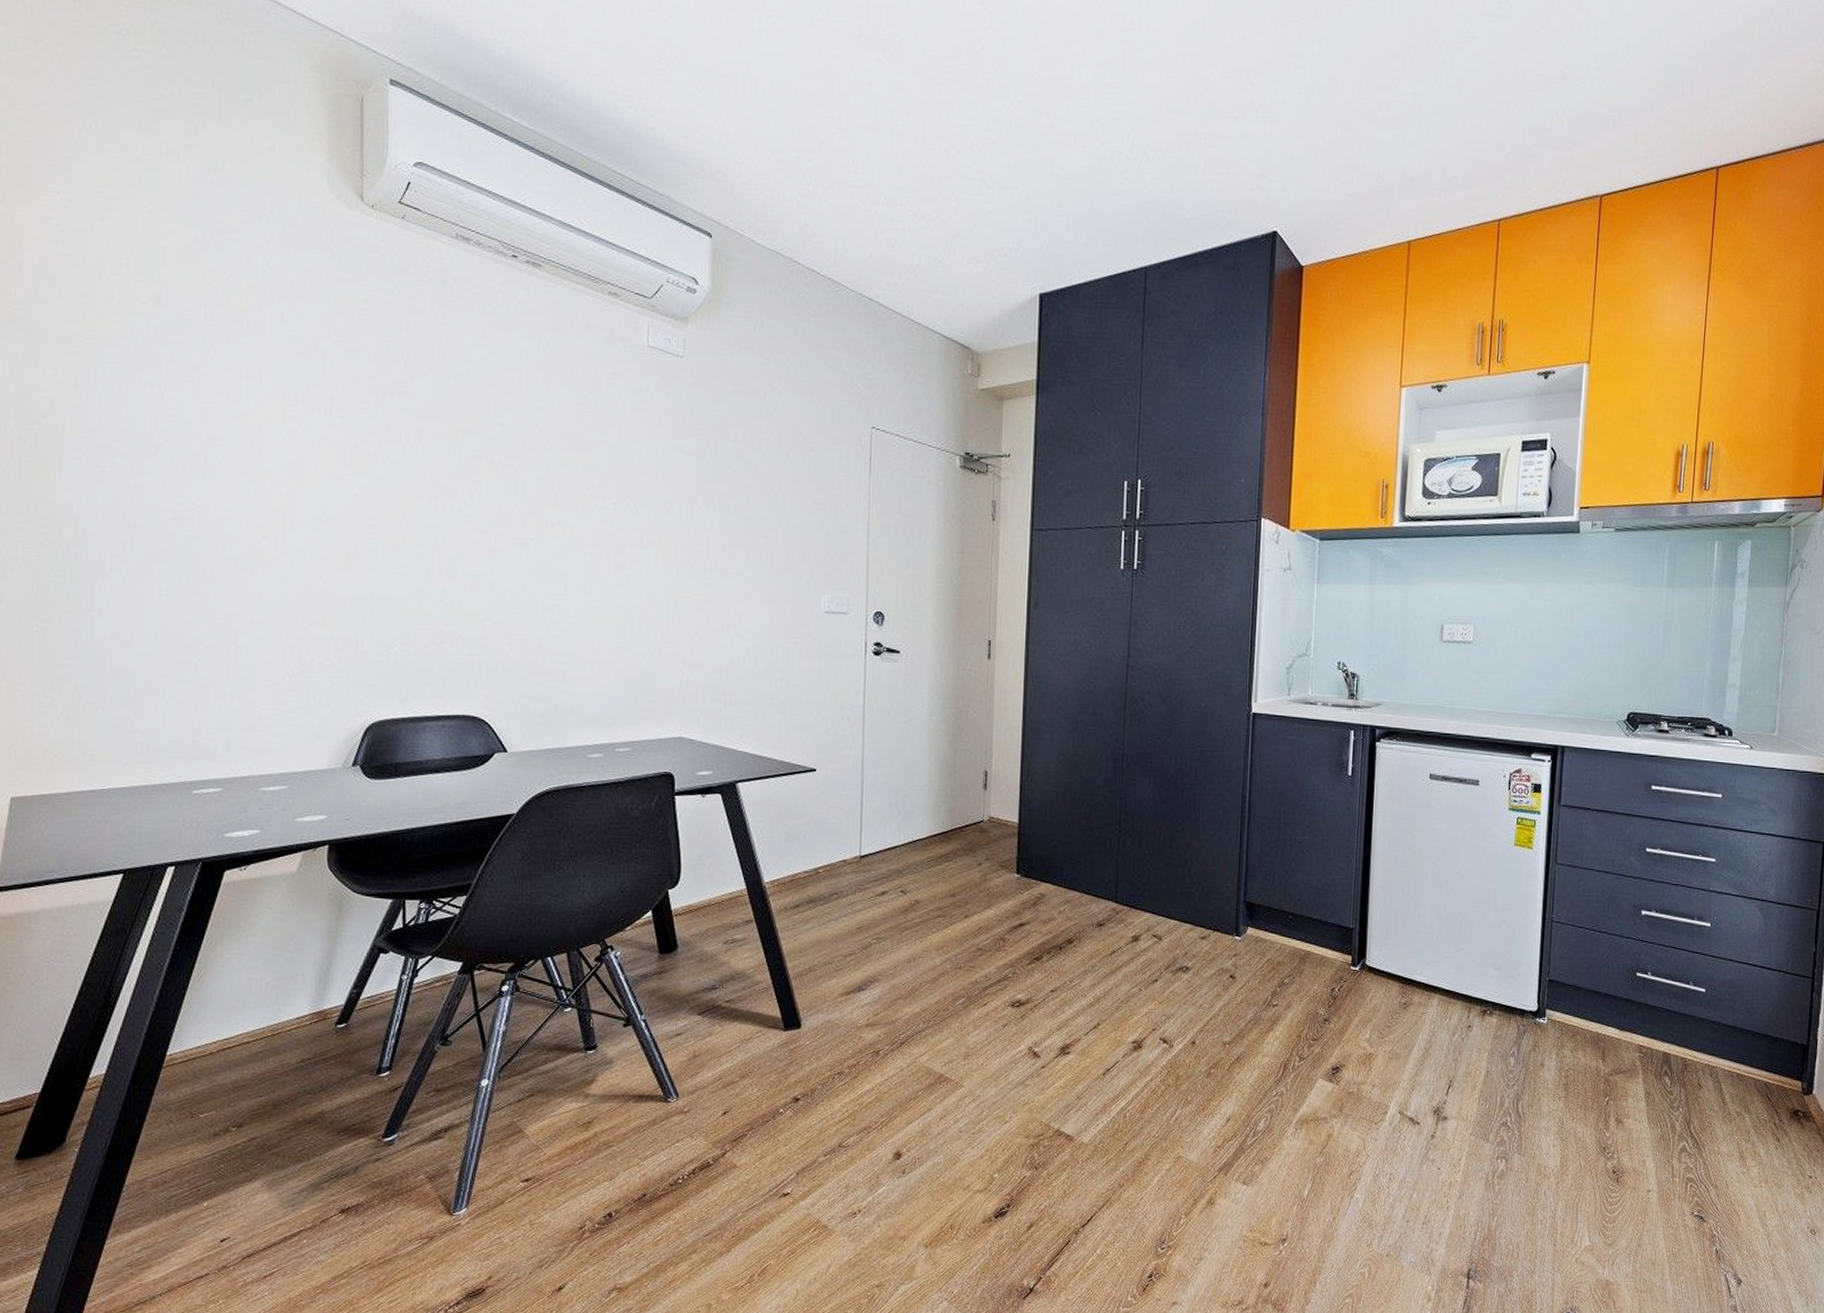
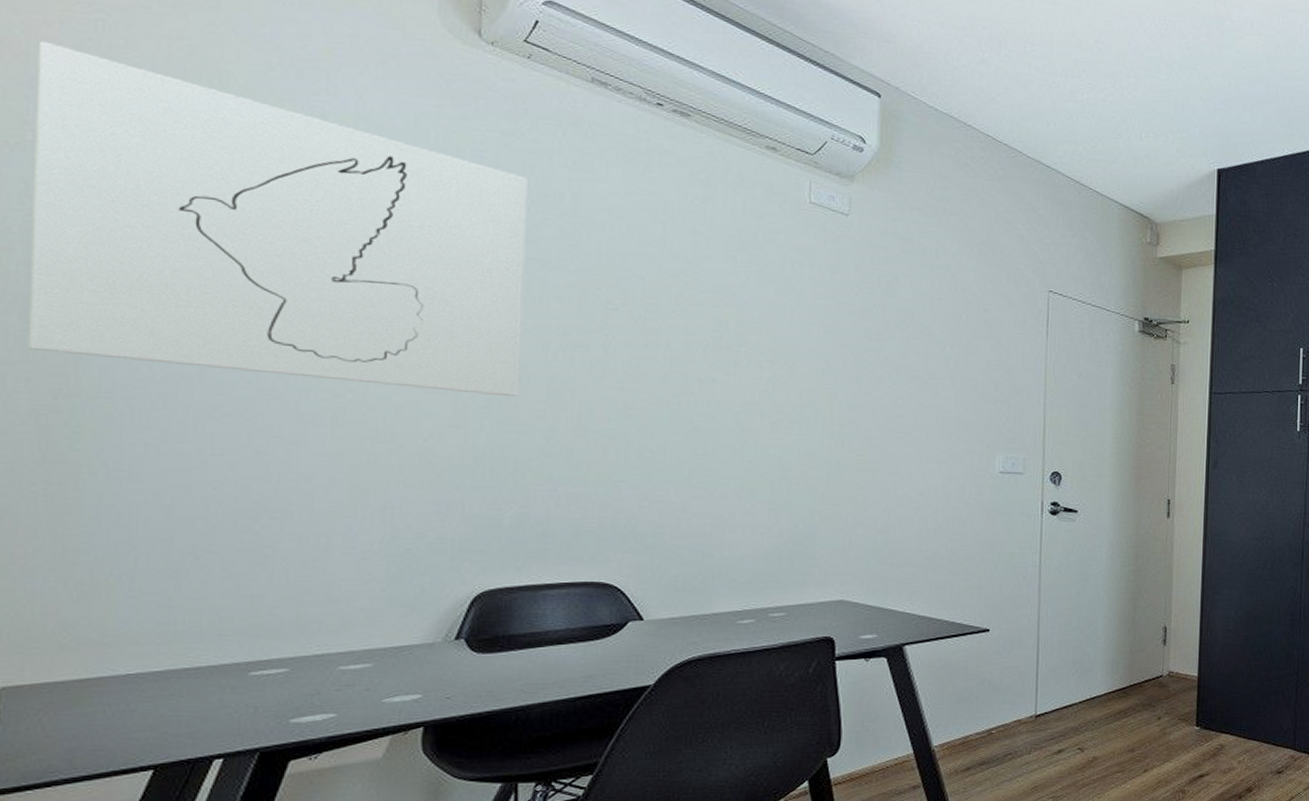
wall art: none [21,228,404,541] -> present [27,40,528,397]

